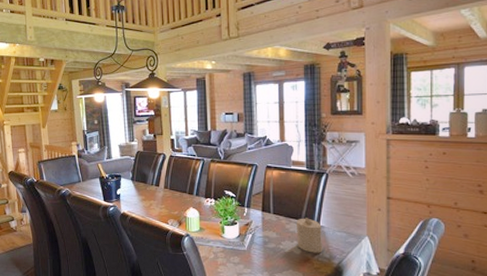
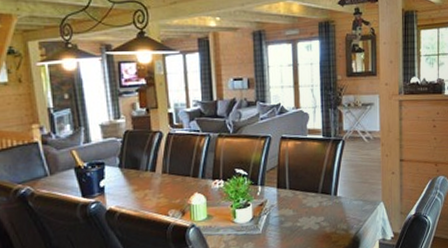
candle: present [297,218,323,253] -> none [314,189,341,227]

